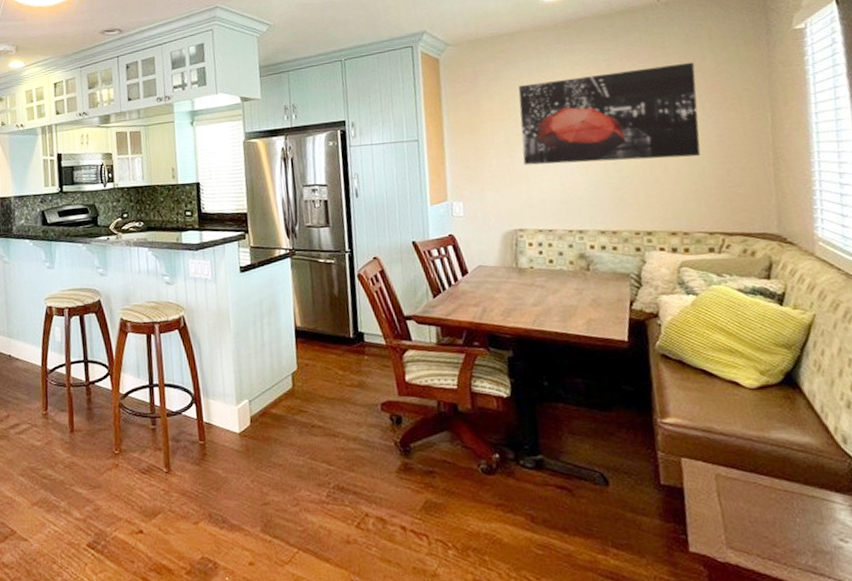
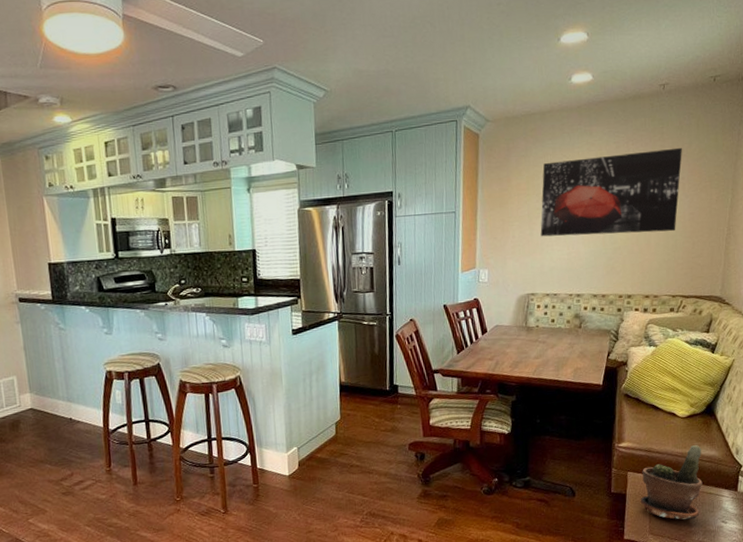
potted plant: none [702,427,802,533] -> present [640,445,703,520]

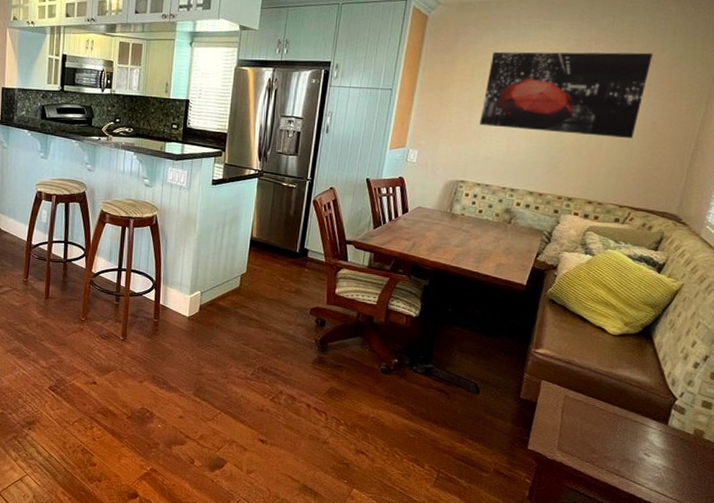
potted plant: present [640,445,703,520] -> none [551,366,631,445]

